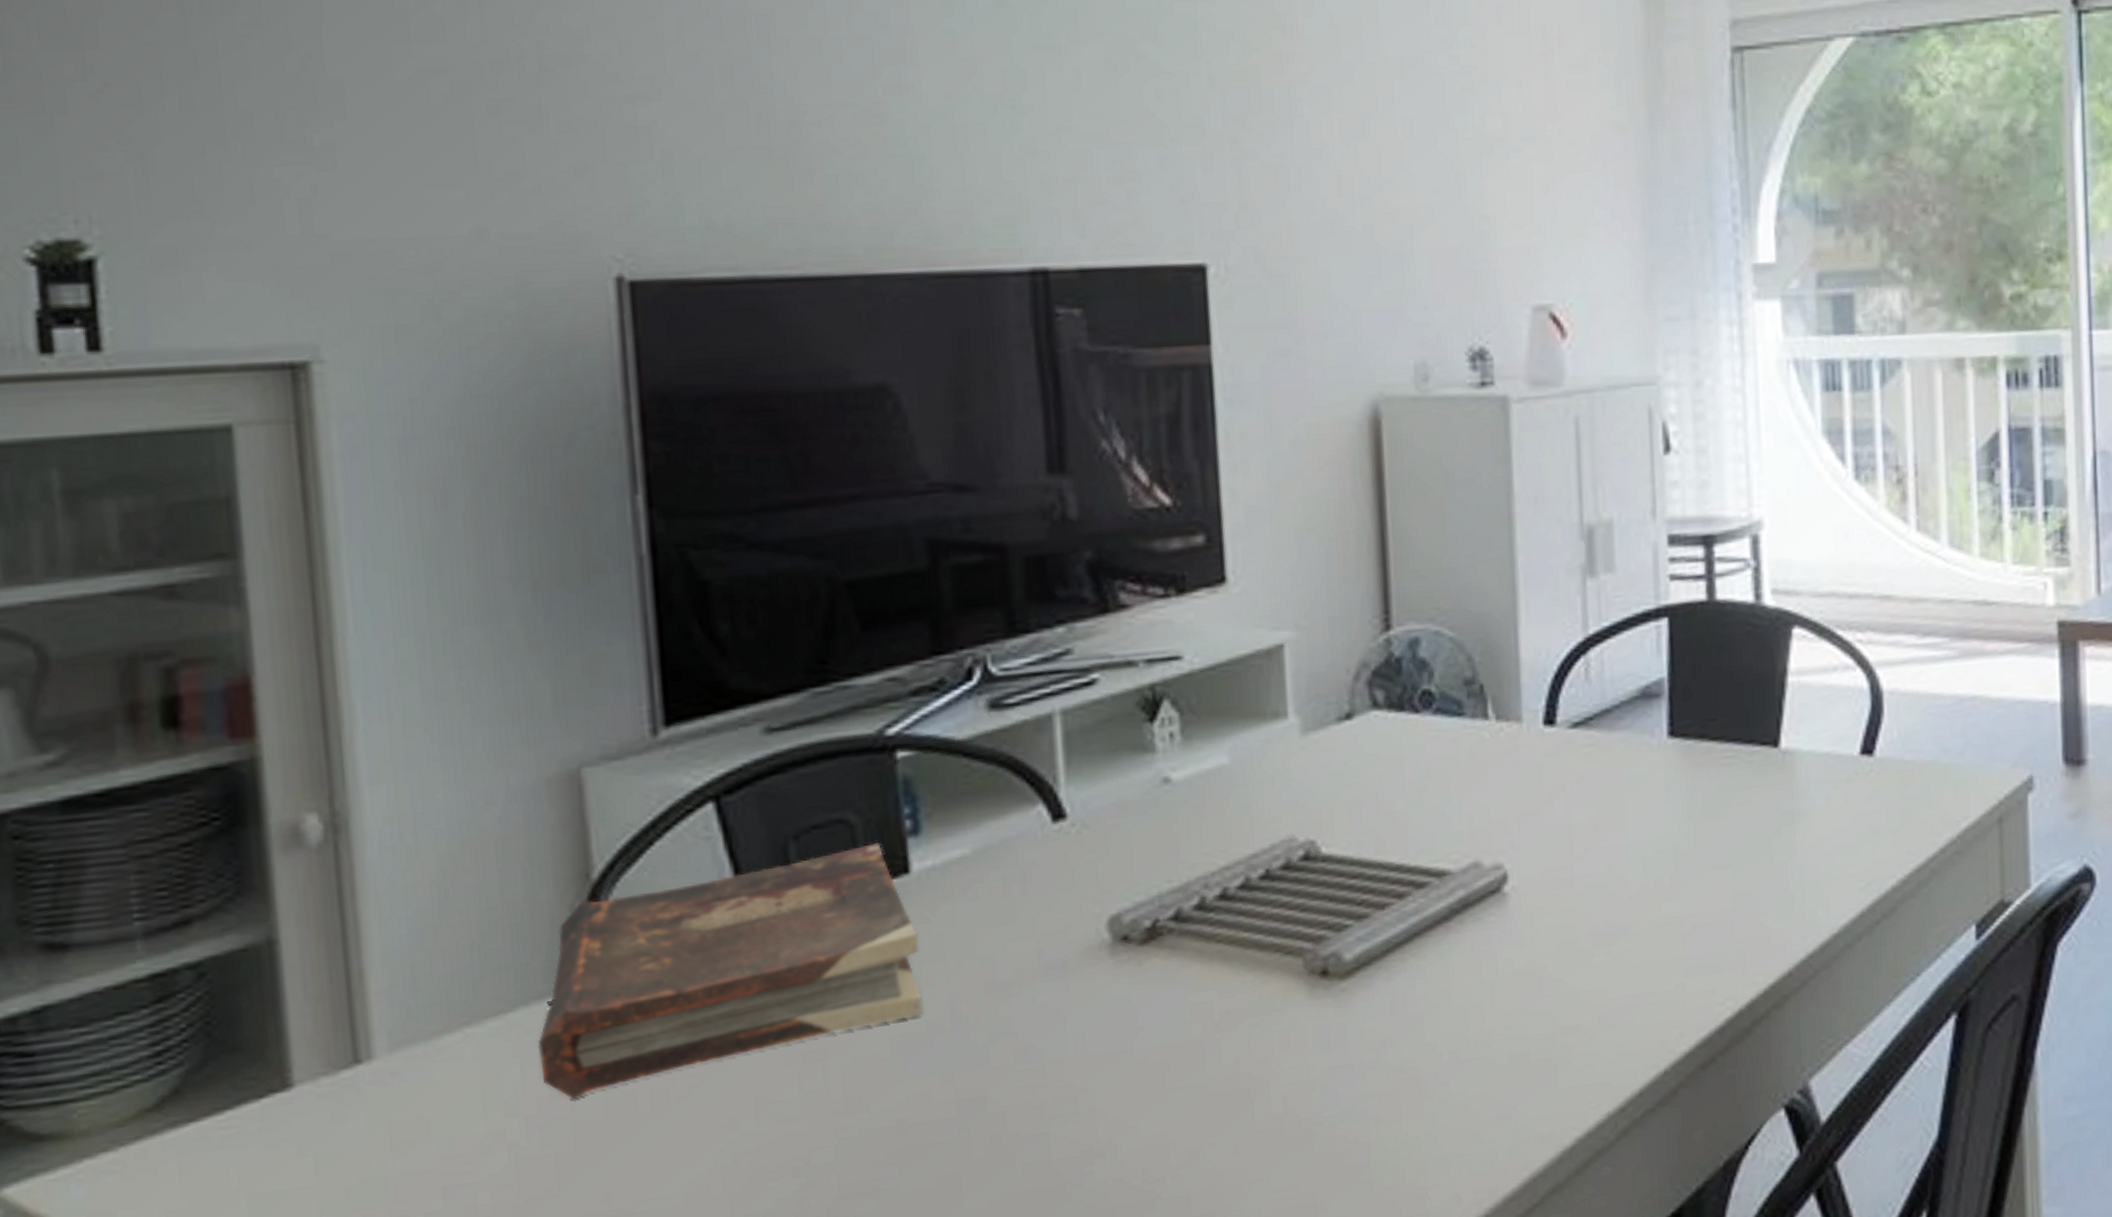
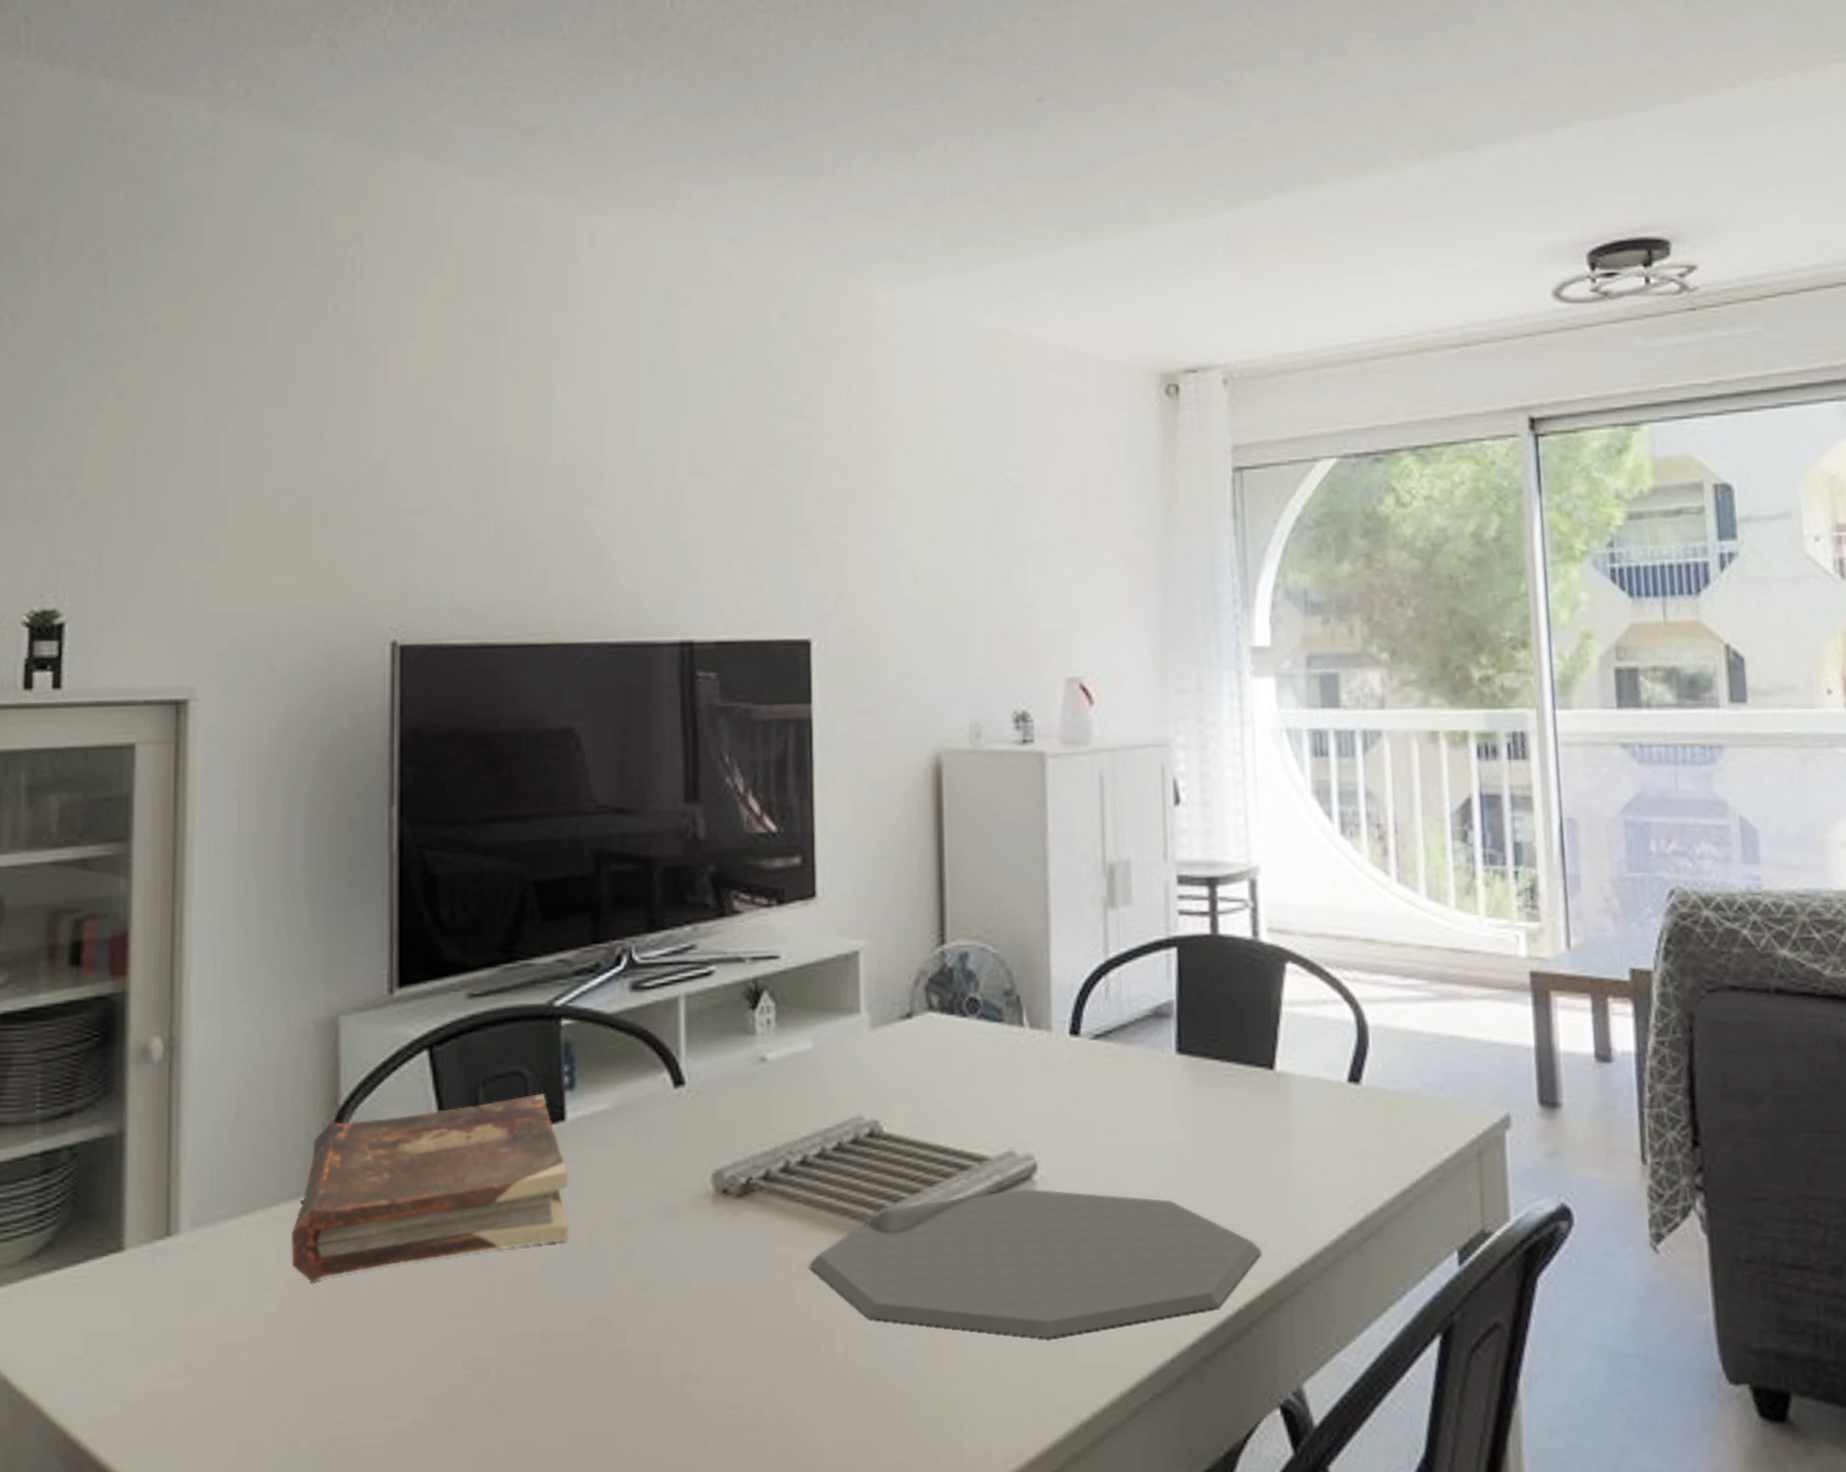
placemat: none [1235,899,1766,1066] -> present [809,1188,1263,1339]

